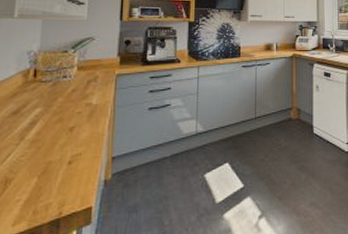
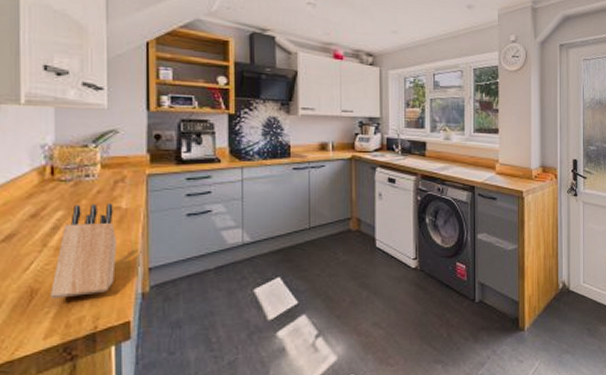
knife block: none [23,100,86,188] -> present [51,203,117,299]

